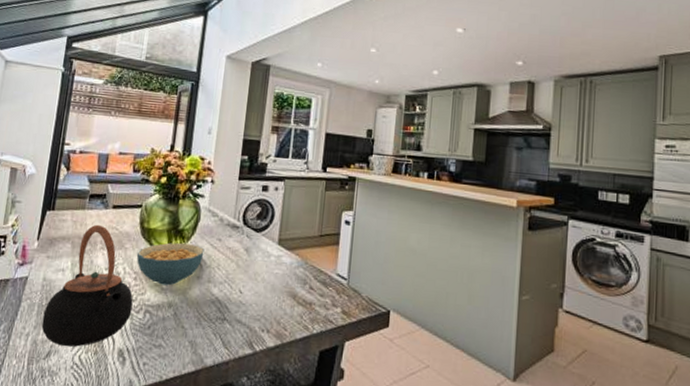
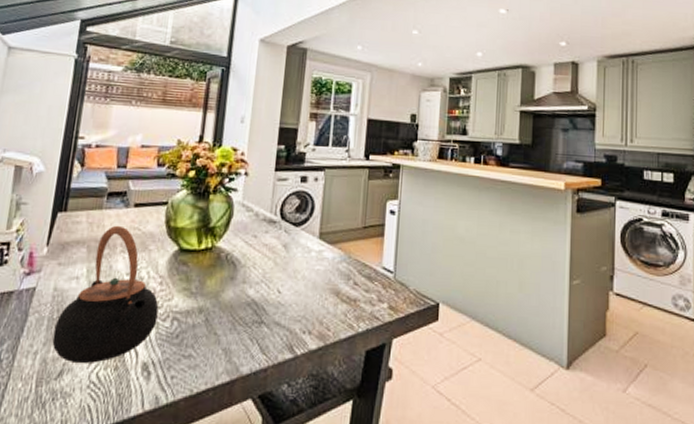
cereal bowl: present [136,242,205,286] -> none [162,241,239,289]

